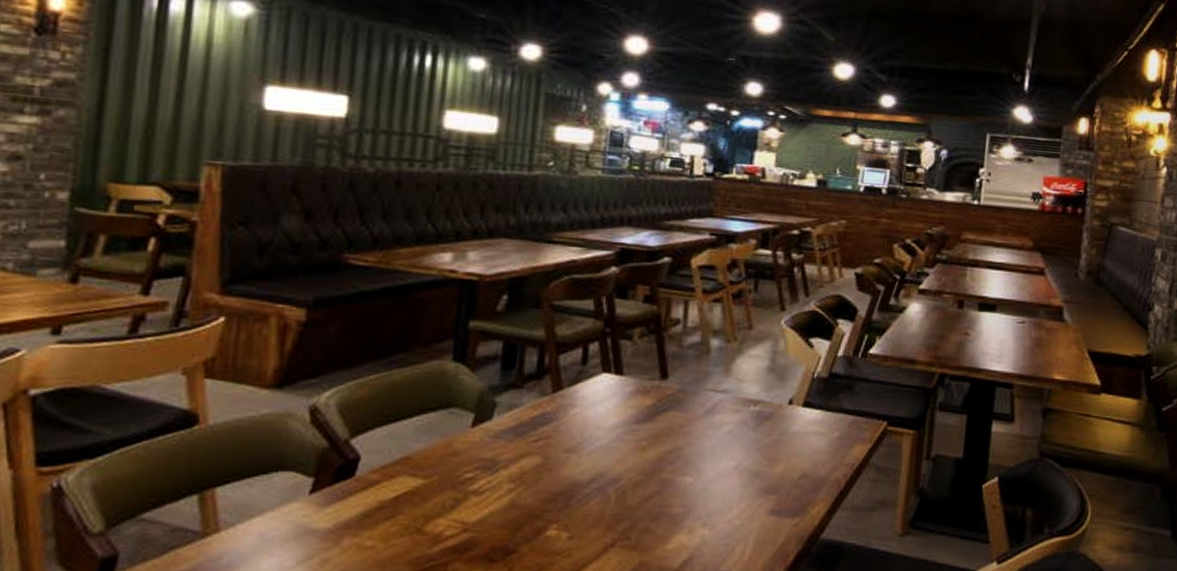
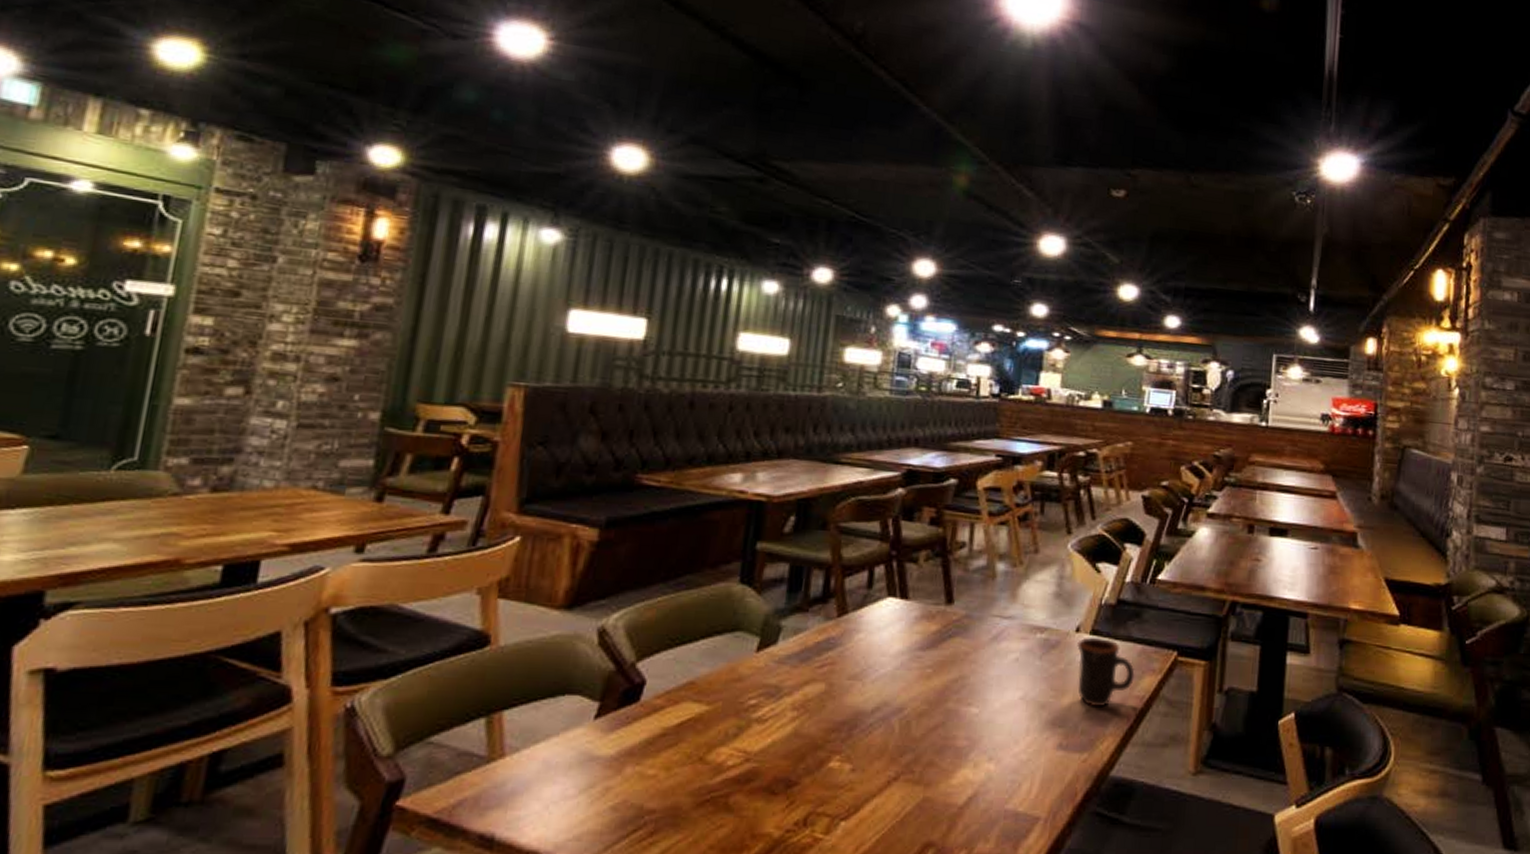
mug: none [789,407,846,475] -> present [1077,635,1135,708]

